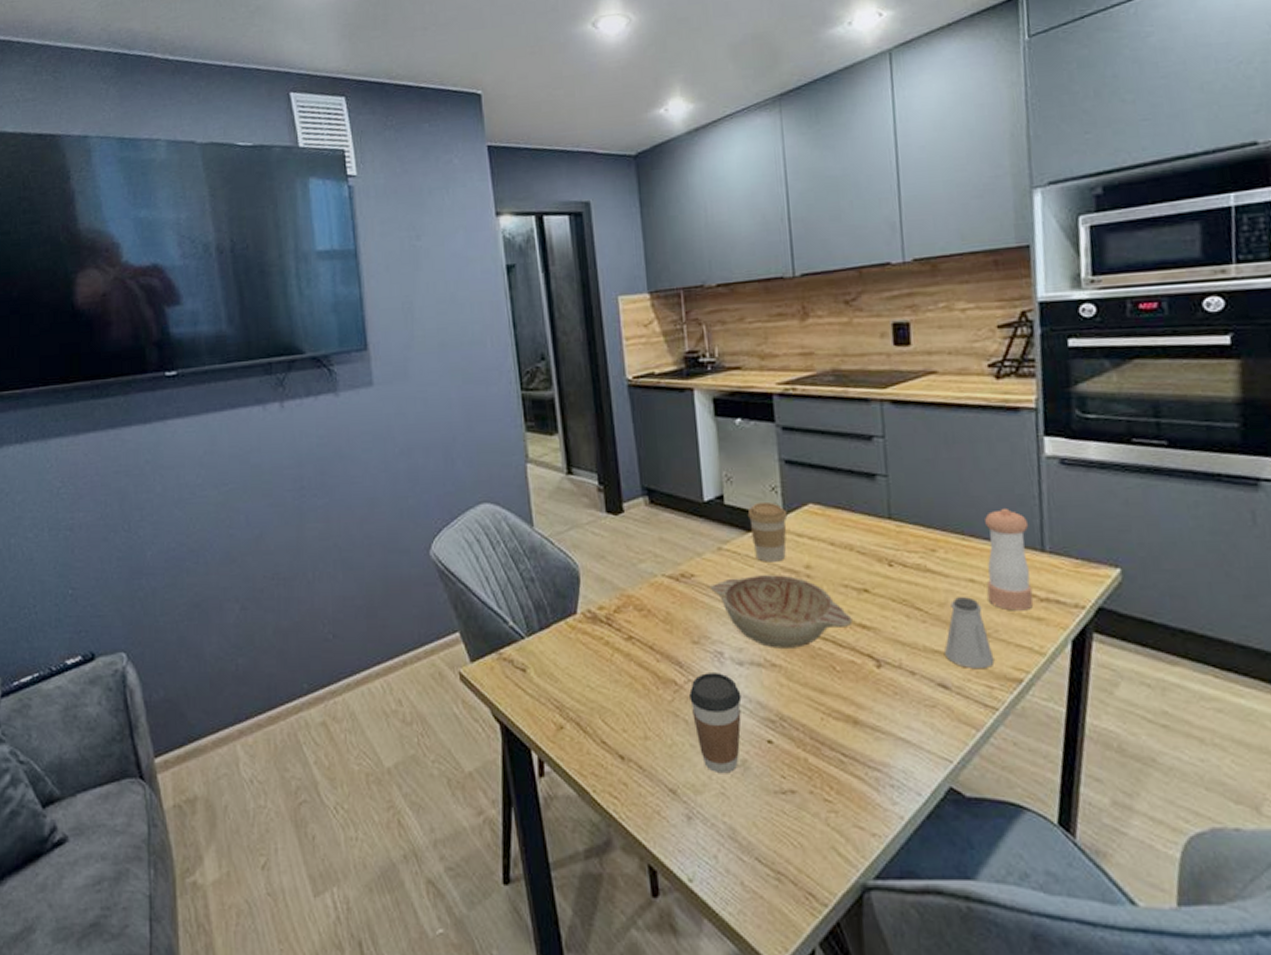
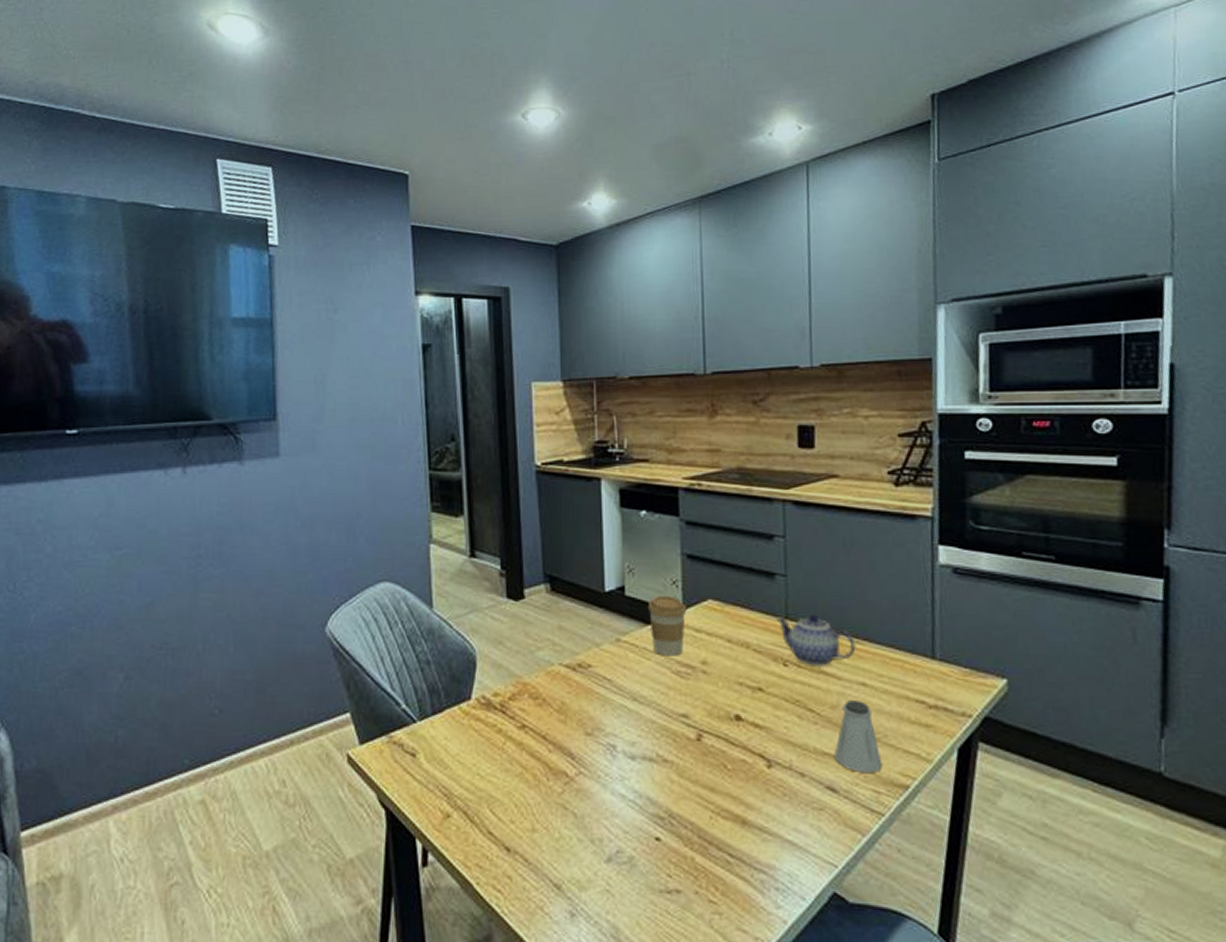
coffee cup: present [689,673,742,774] -> none [580,766,632,871]
decorative bowl: present [709,575,853,649] -> none [606,669,746,744]
teapot: none [878,513,962,565] -> present [776,614,856,667]
pepper shaker: present [985,507,1034,611] -> none [878,613,923,717]

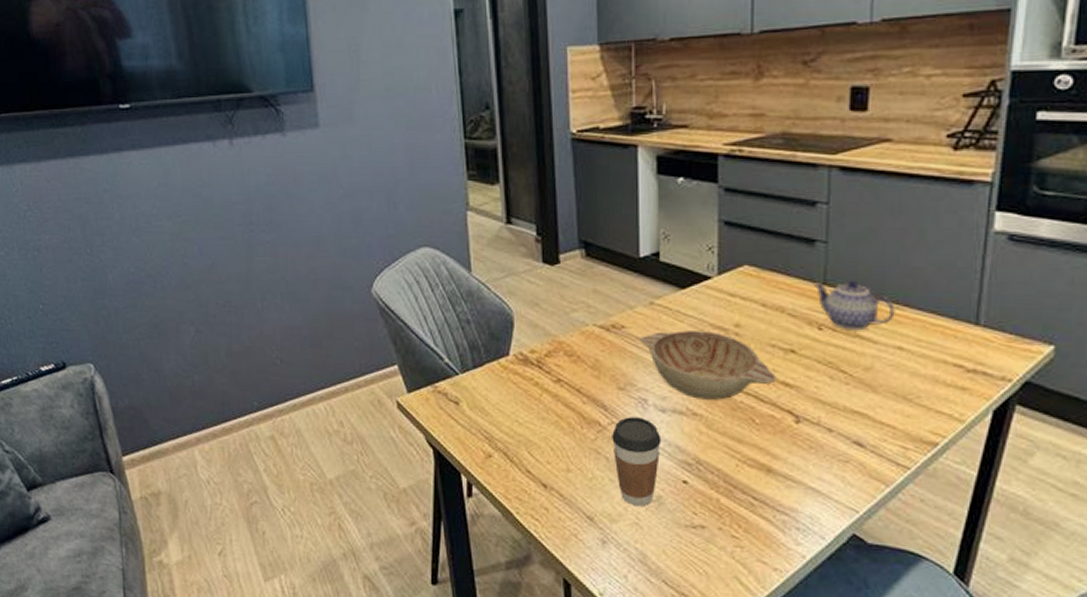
coffee cup: none [580,766,632,871] -> present [612,417,661,507]
decorative bowl: none [606,669,746,744] -> present [639,330,776,400]
coffee cup: present [647,595,687,656] -> none [682,260,722,319]
saltshaker: present [833,700,882,772] -> none [863,363,913,430]

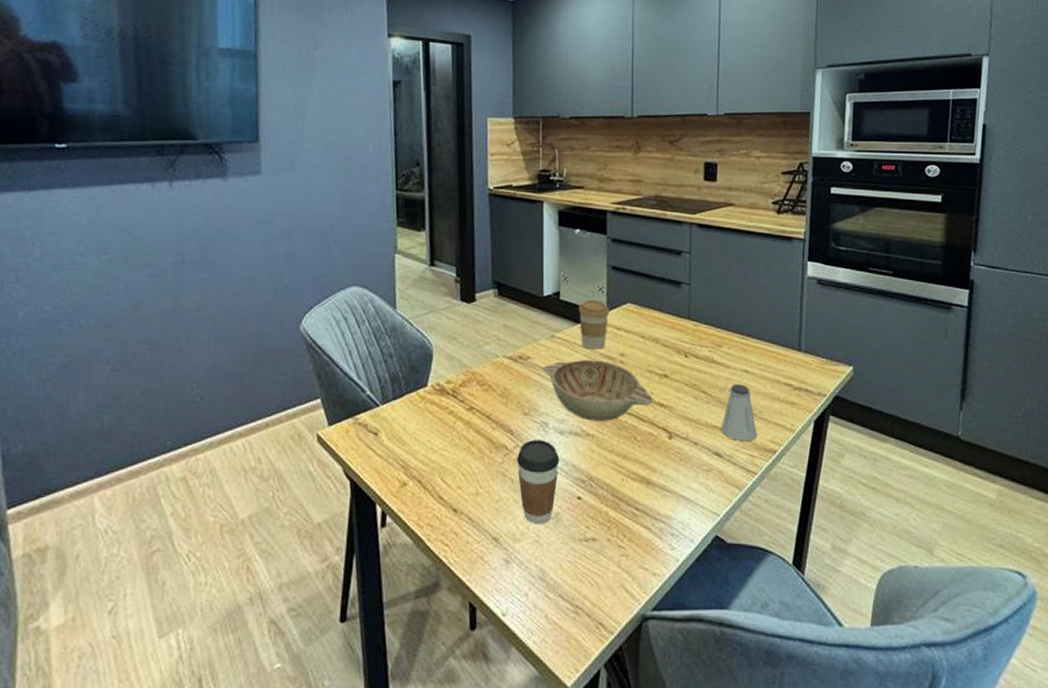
coffee cup: none [682,260,722,319] -> present [578,299,610,349]
teapot: present [813,280,895,331] -> none [680,315,741,357]
saltshaker: none [863,363,913,430] -> present [720,384,757,441]

